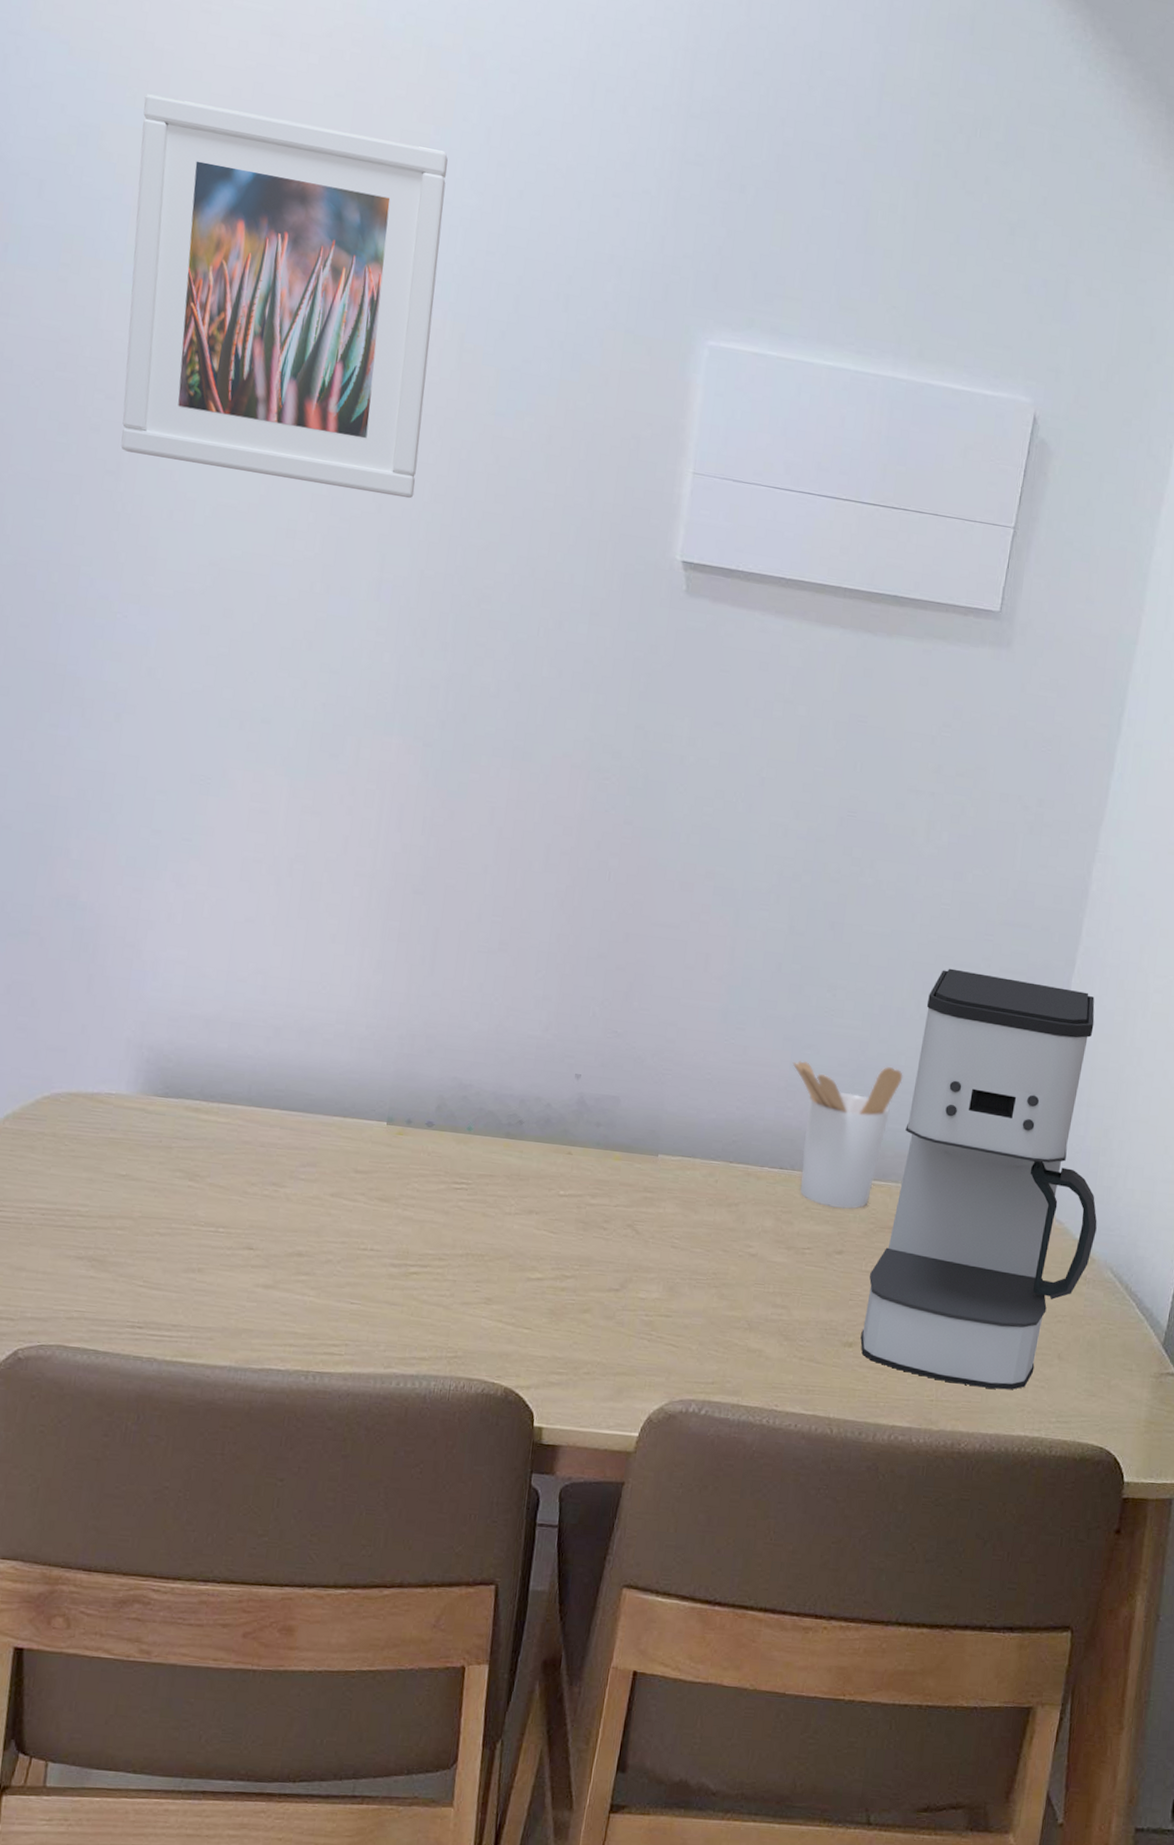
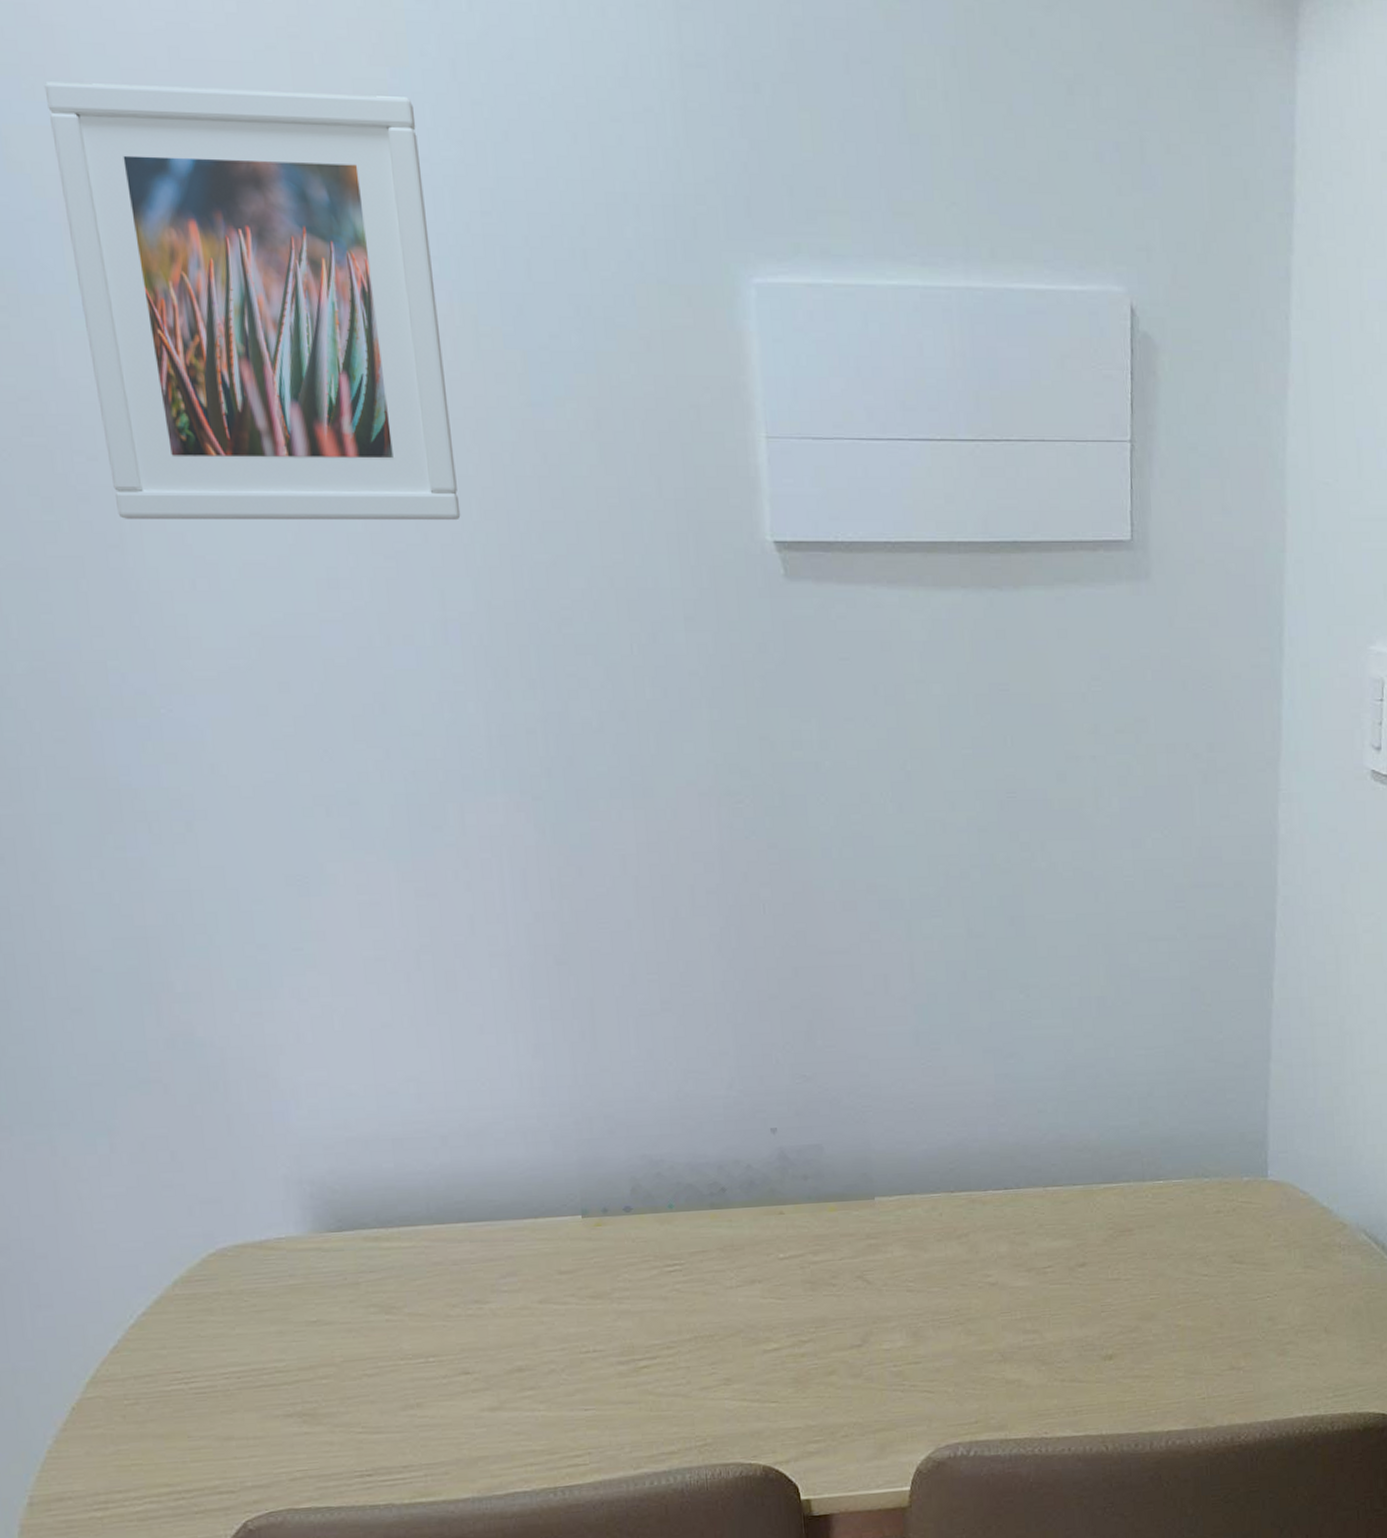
utensil holder: present [792,1061,903,1210] -> none [997,1062,1116,1221]
coffee maker: present [860,968,1097,1390] -> none [1118,944,1343,1377]

